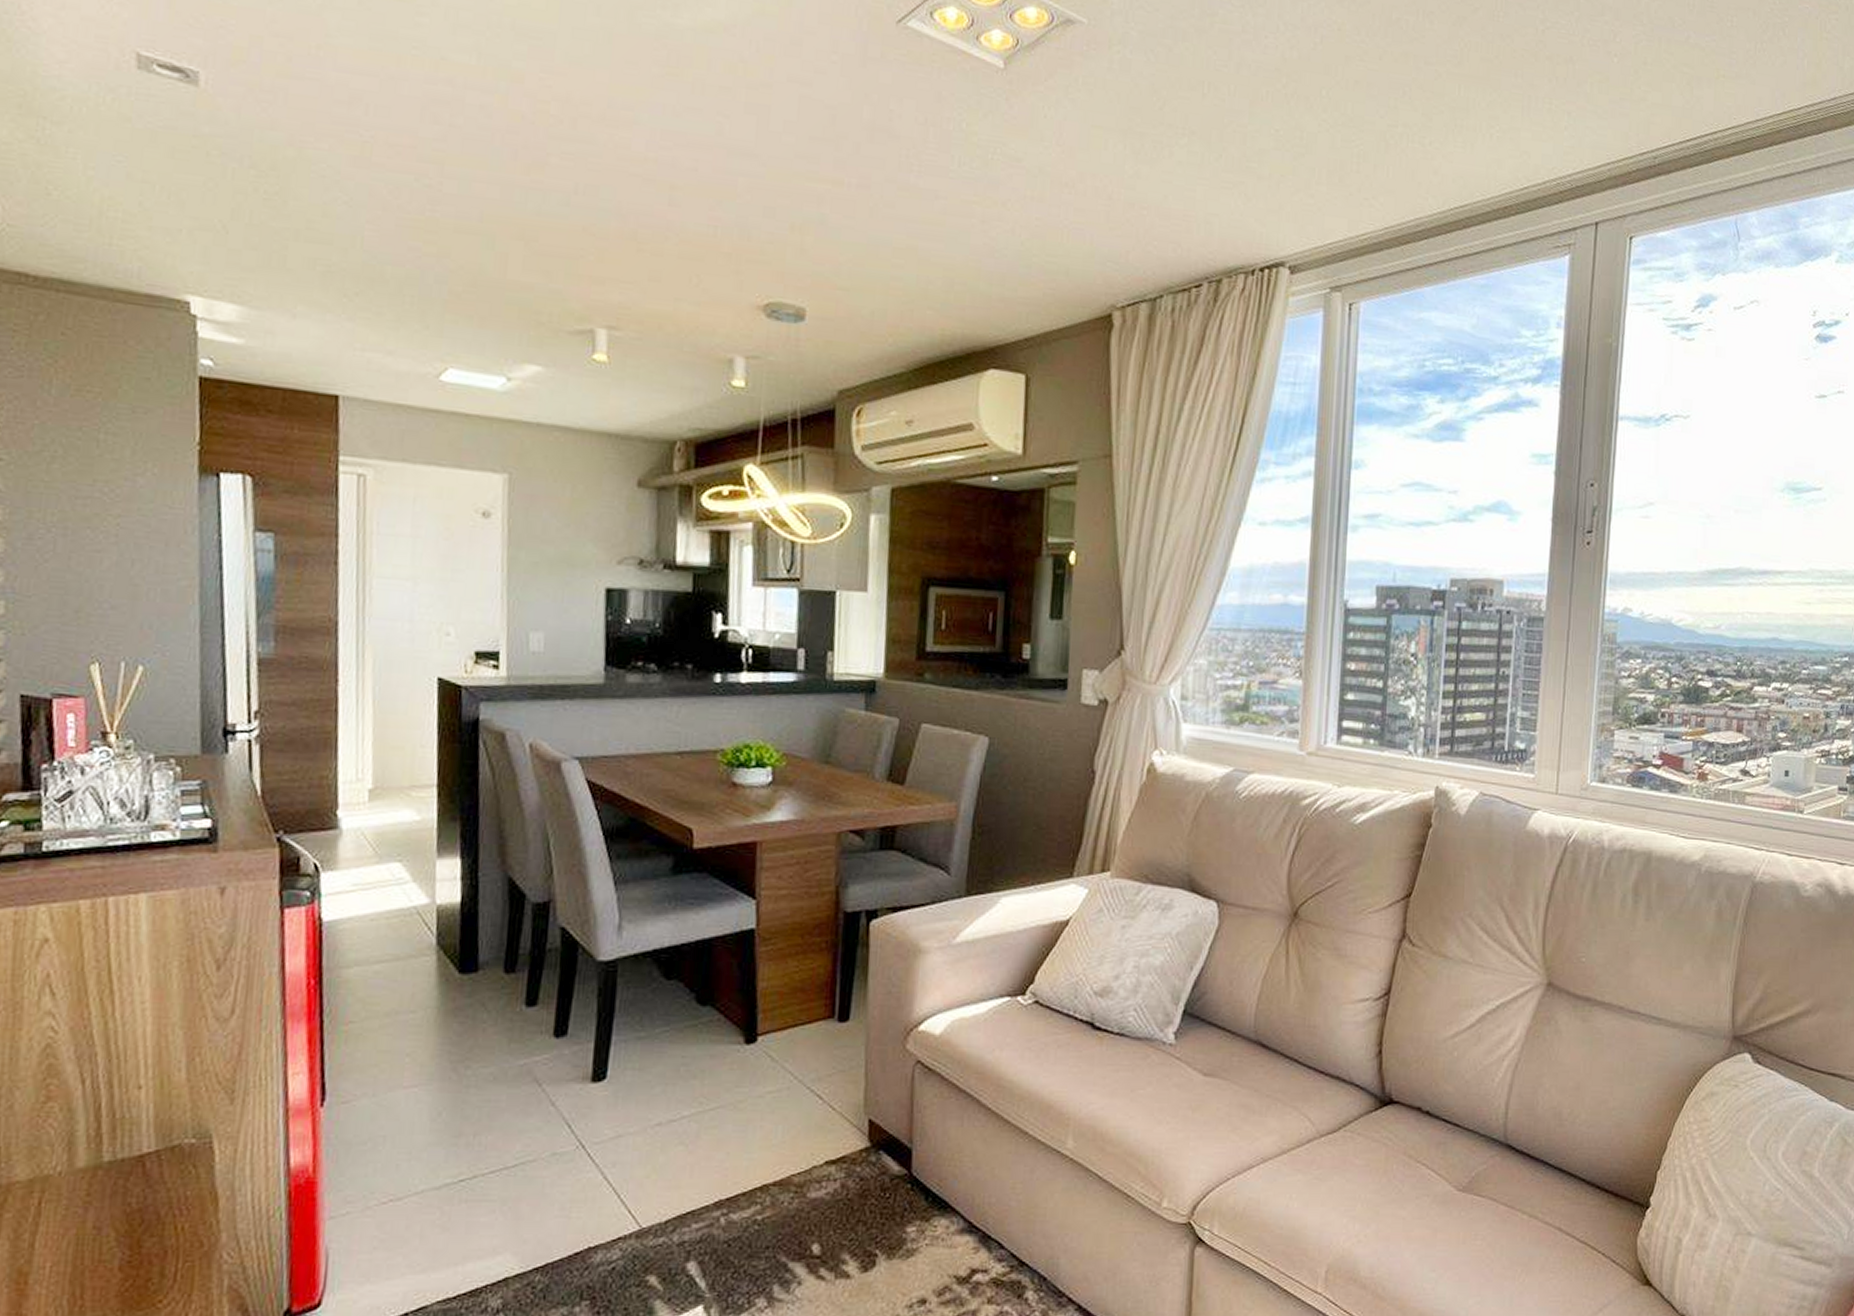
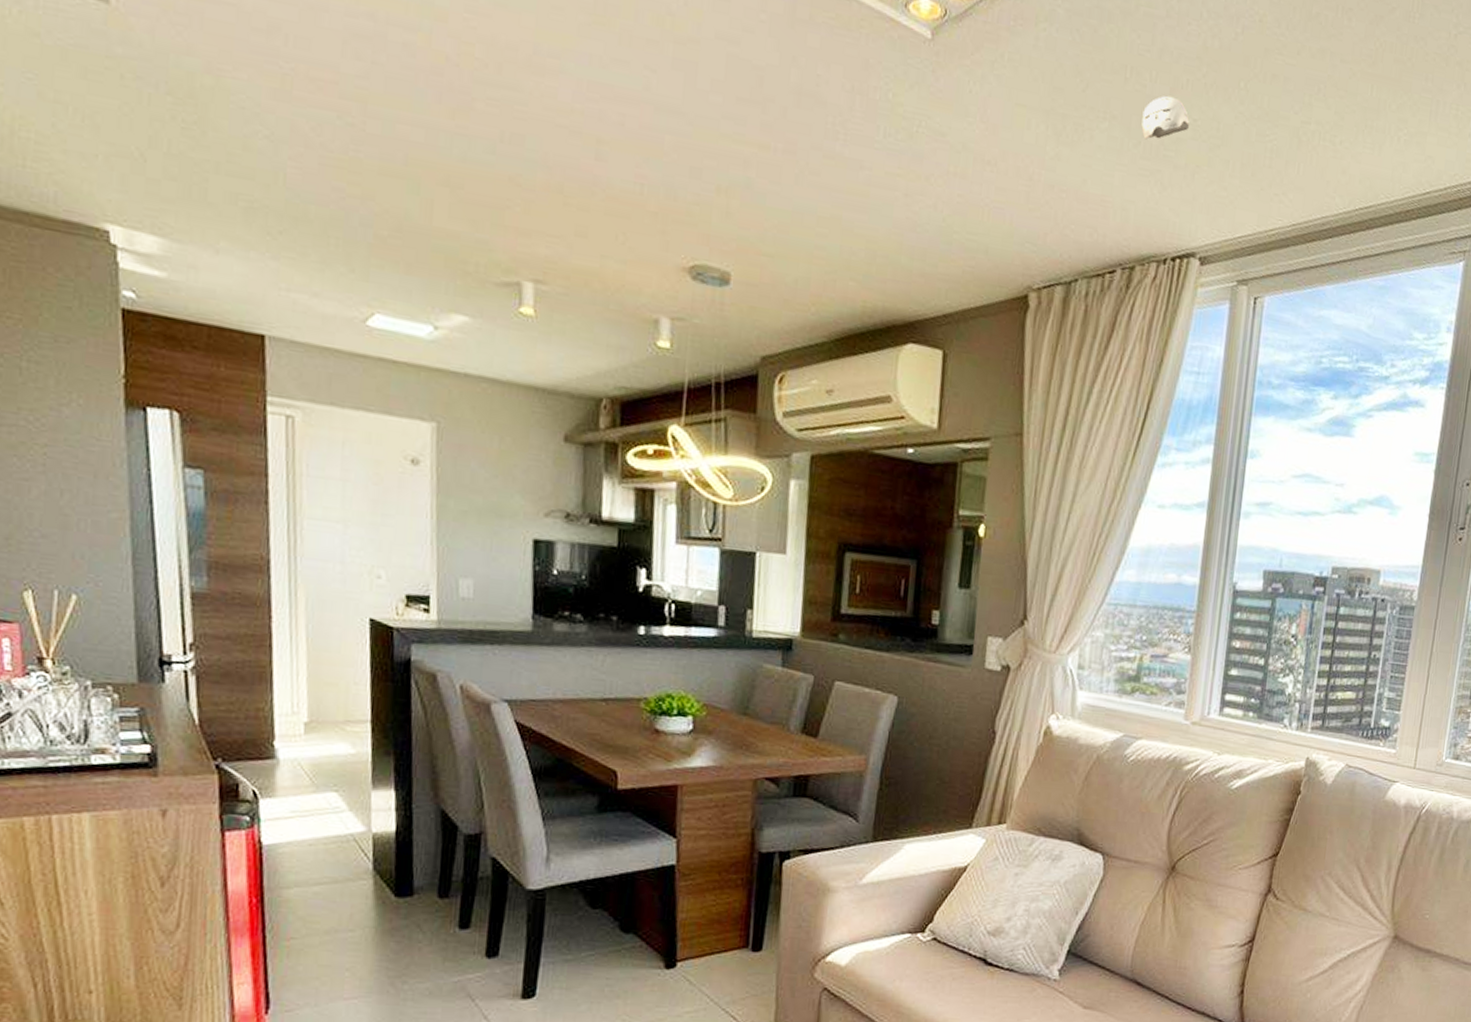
smoke detector: none [1222,108,1271,153] -> present [1141,95,1190,140]

